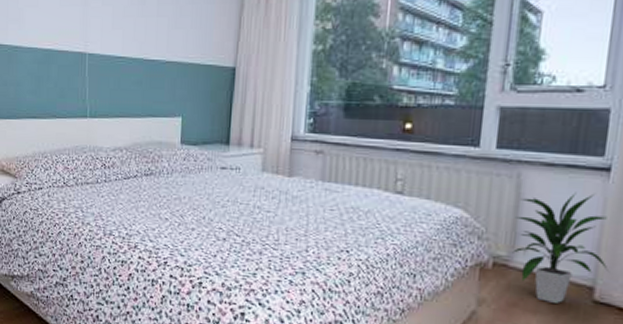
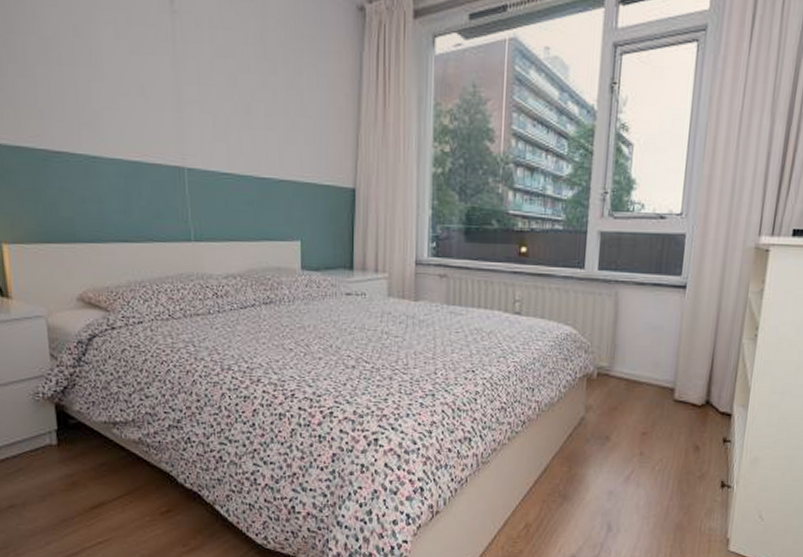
indoor plant: present [512,192,608,303] -> none [612,307,685,404]

